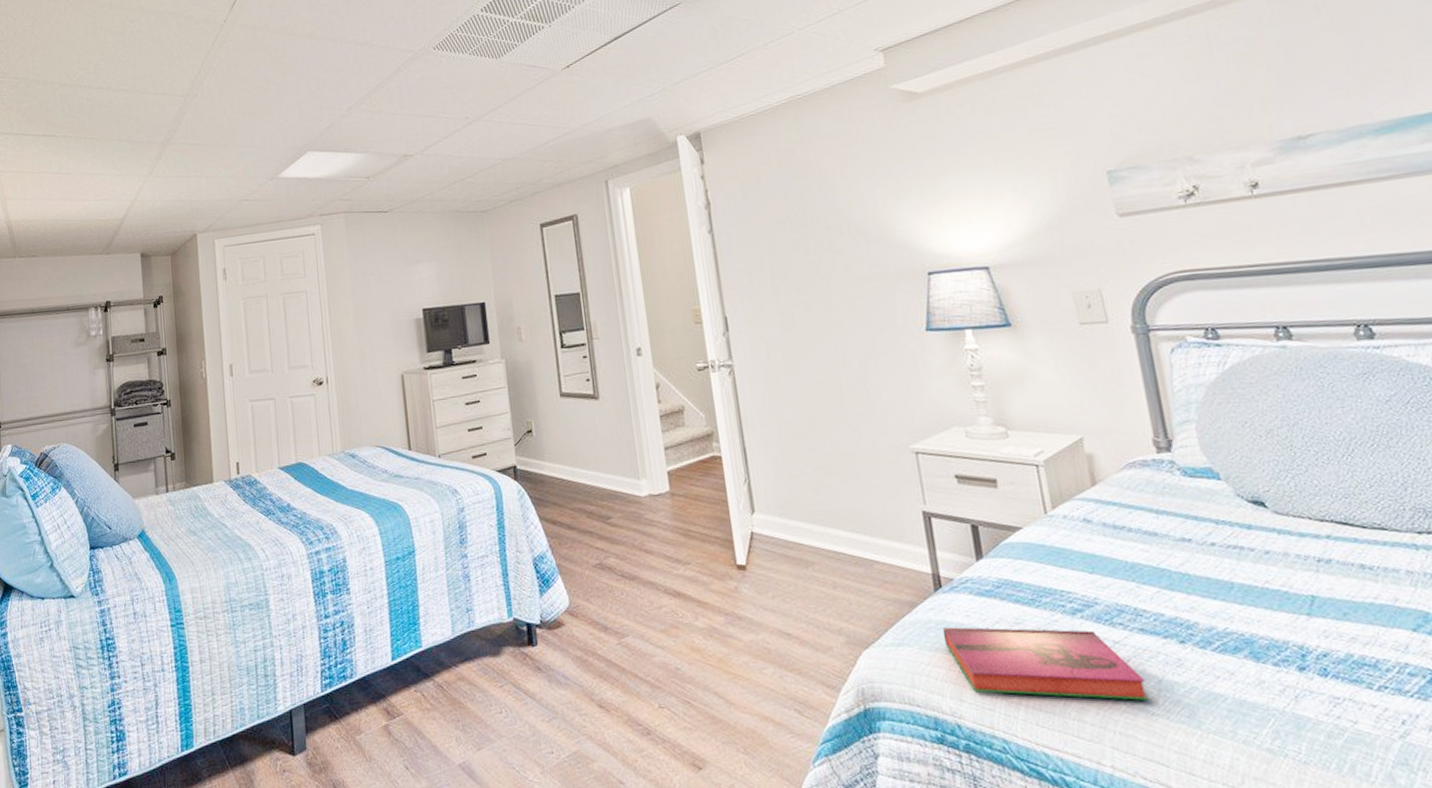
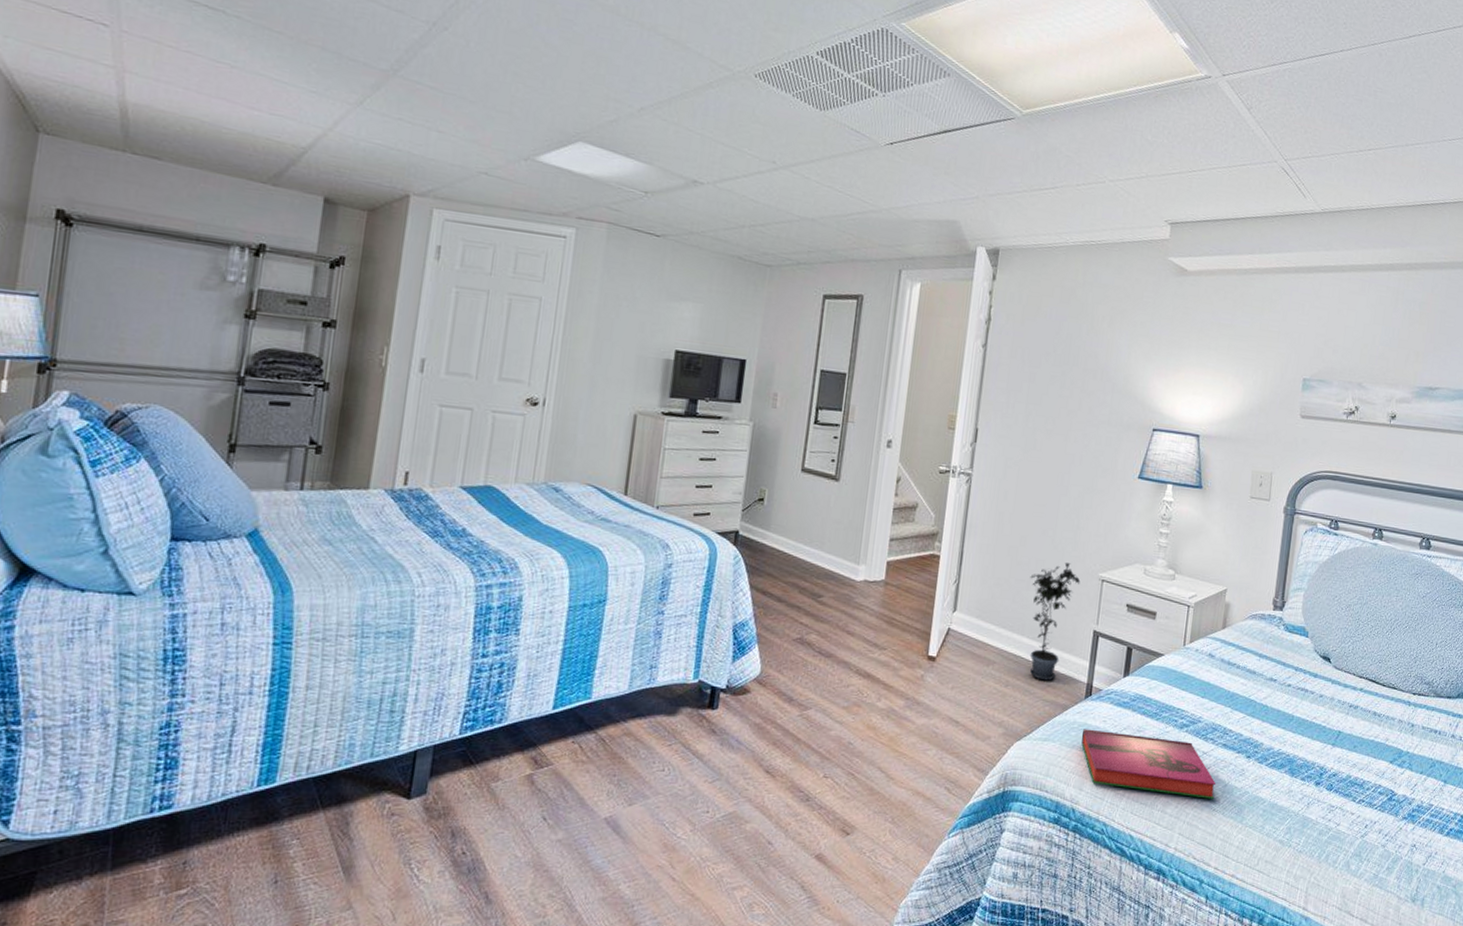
potted plant: none [828,440,891,577] -> present [1030,563,1081,681]

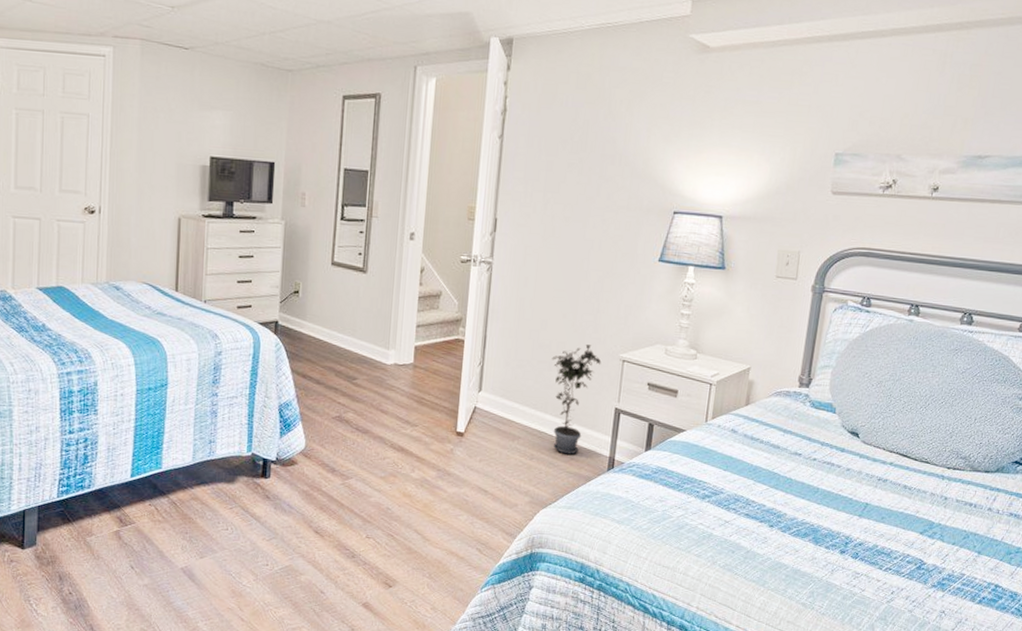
hardback book: present [1081,729,1217,799] -> none [604,498,739,564]

